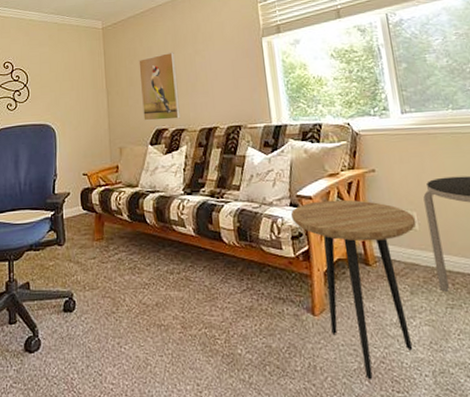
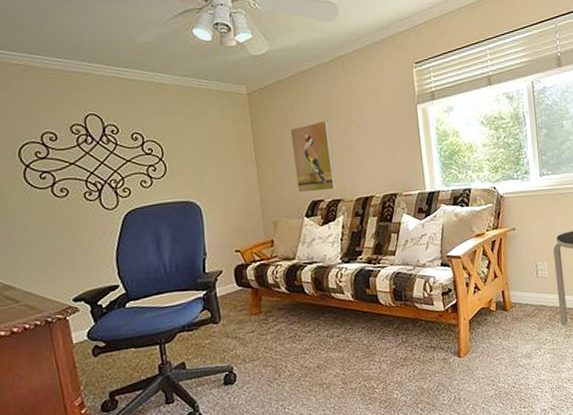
side table: present [290,199,416,381] -> none [441,256,546,403]

